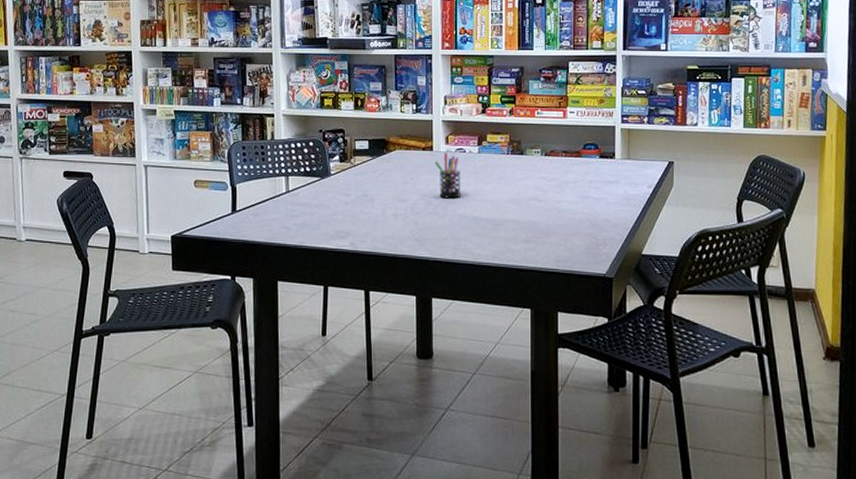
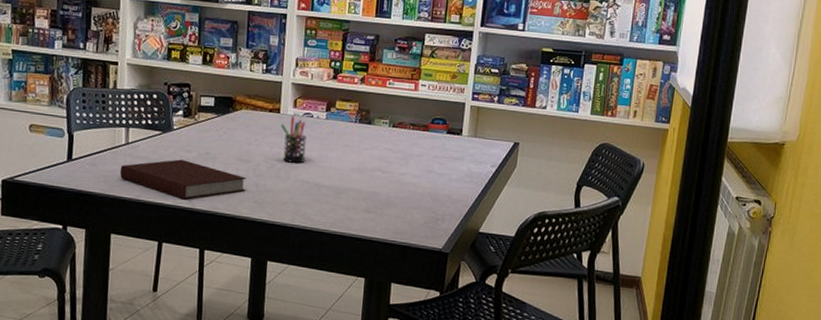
notebook: none [282,203,405,242] -> present [119,159,247,200]

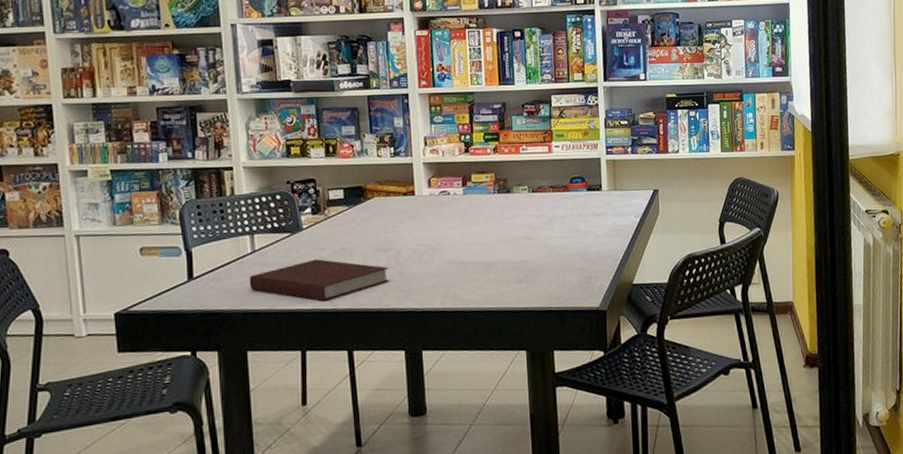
pen holder: present [281,116,307,164] -> none [417,196,447,245]

